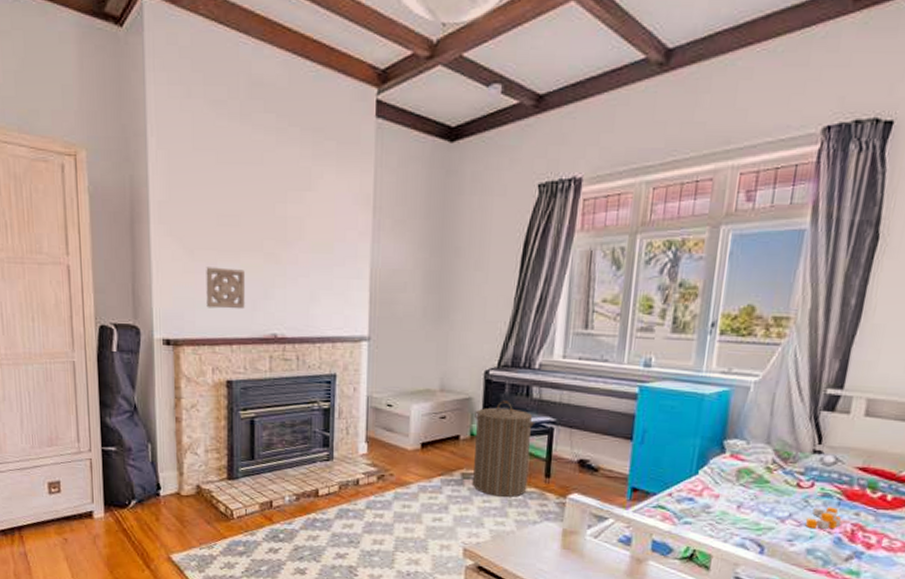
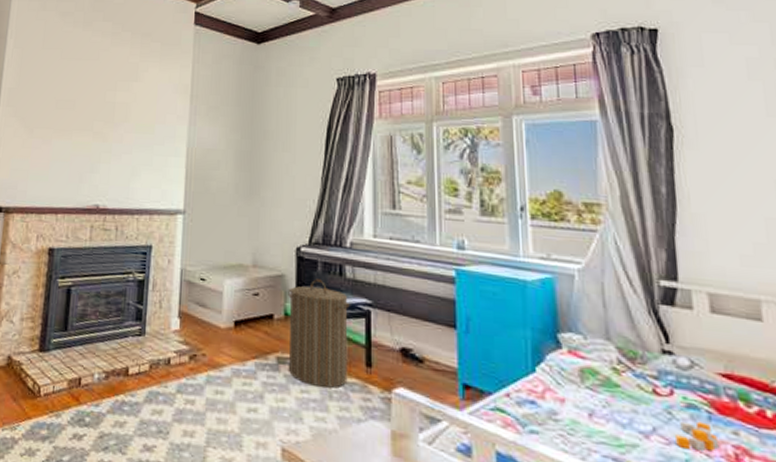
wall ornament: present [206,267,245,310] -> none [38,143,75,182]

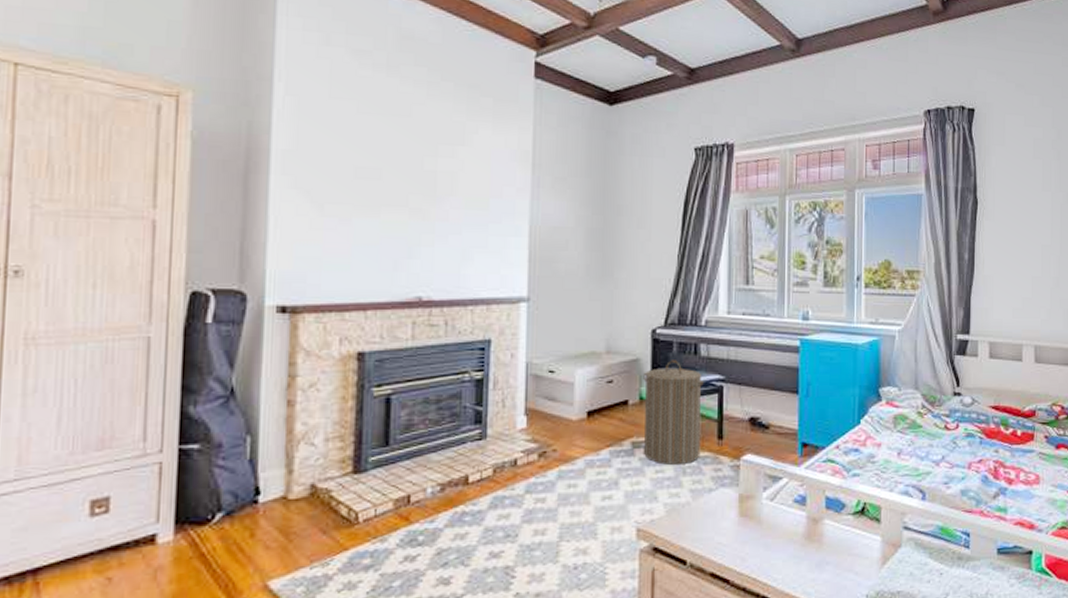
toy blocks: present [675,421,720,451] -> none [957,446,985,469]

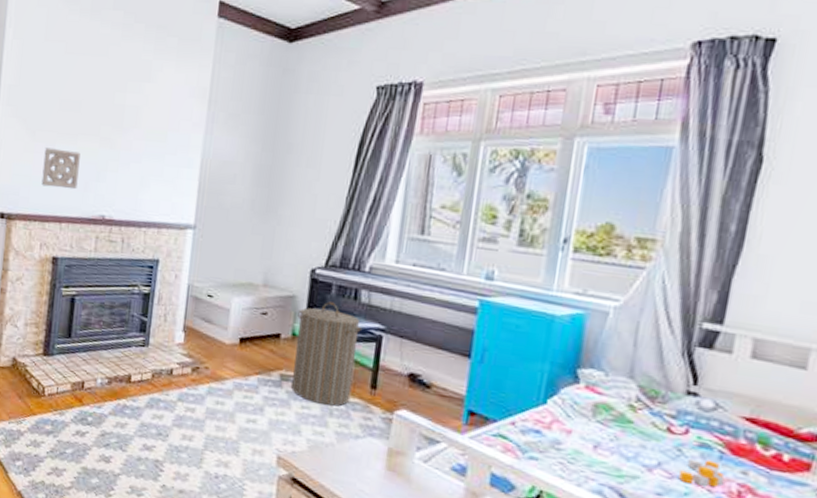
wall ornament: none [336,223,385,270] -> present [41,147,81,190]
toy blocks: none [957,446,985,469] -> present [679,458,725,488]

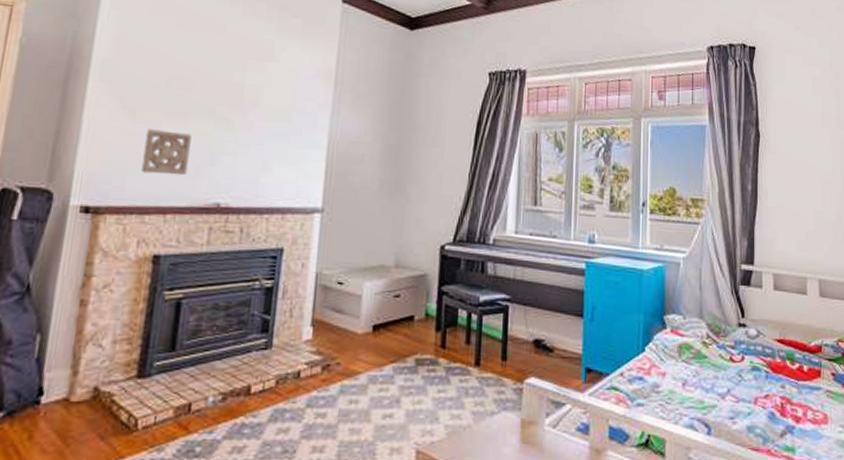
laundry hamper: present [291,301,361,406] -> none [427,277,490,385]
toy blocks: present [679,458,725,488] -> none [743,380,772,404]

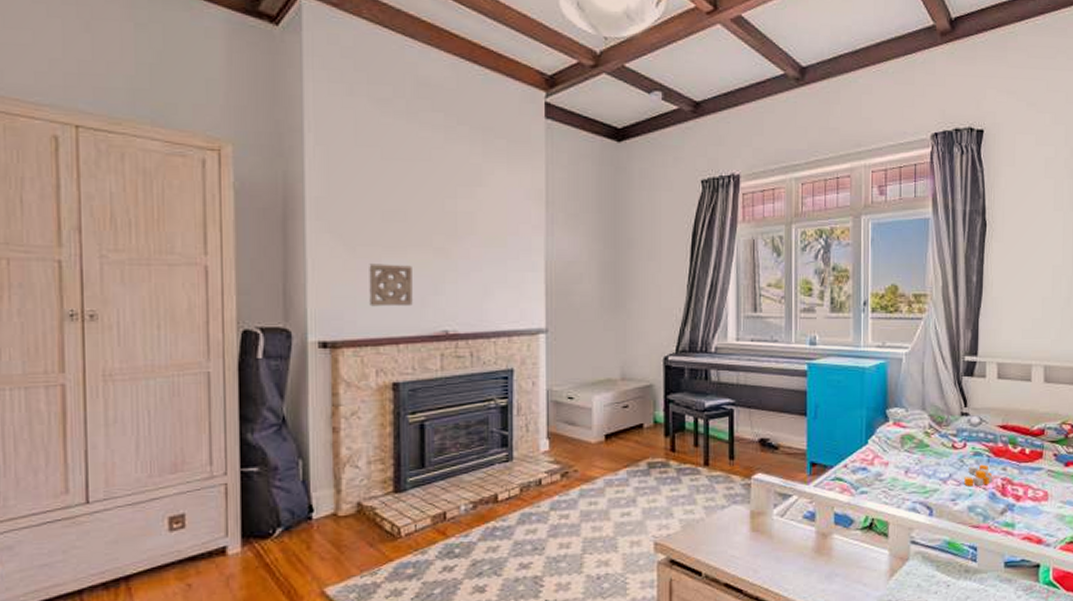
toy blocks: none [743,380,772,404] -> present [964,464,993,486]

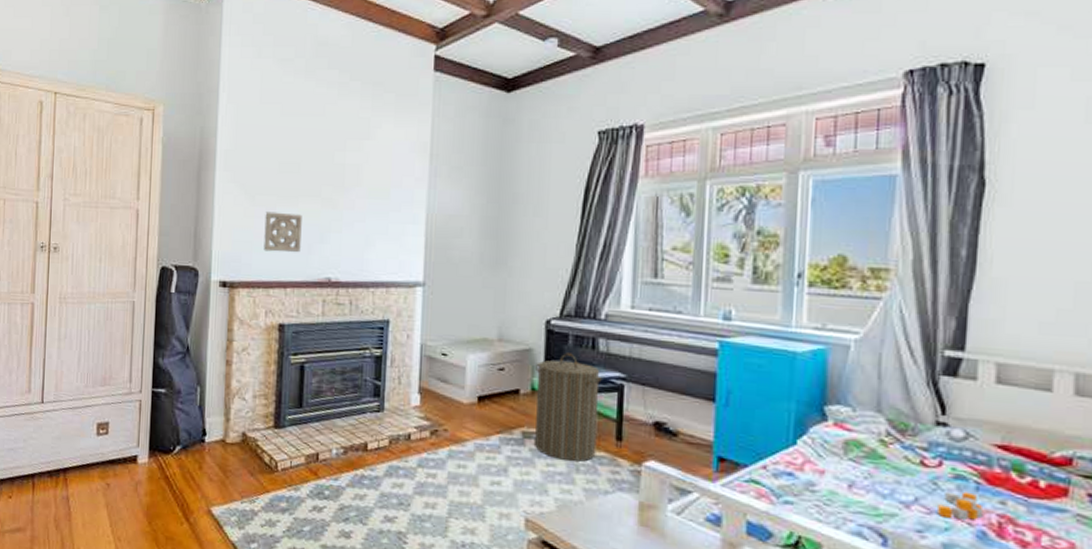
laundry hamper: none [655,385,715,484] -> present [534,353,602,462]

